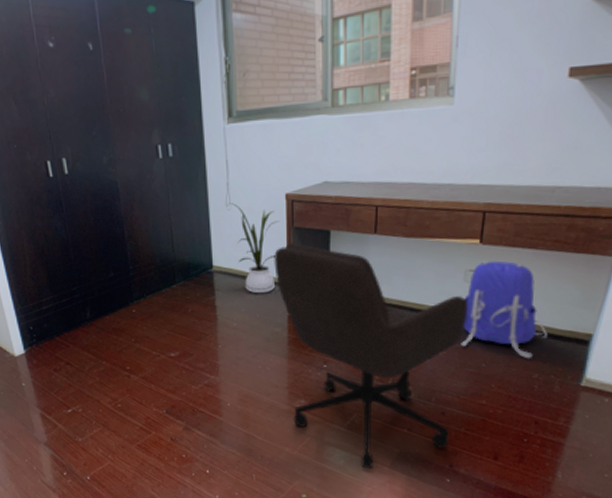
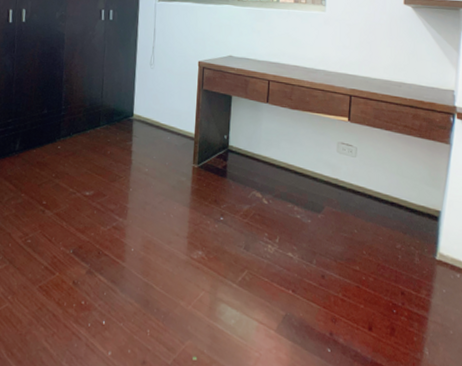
house plant: present [229,203,279,294] -> none [153,63,192,144]
office chair: present [274,243,468,469] -> none [184,102,341,332]
backpack: present [461,260,548,359] -> none [336,136,405,229]

